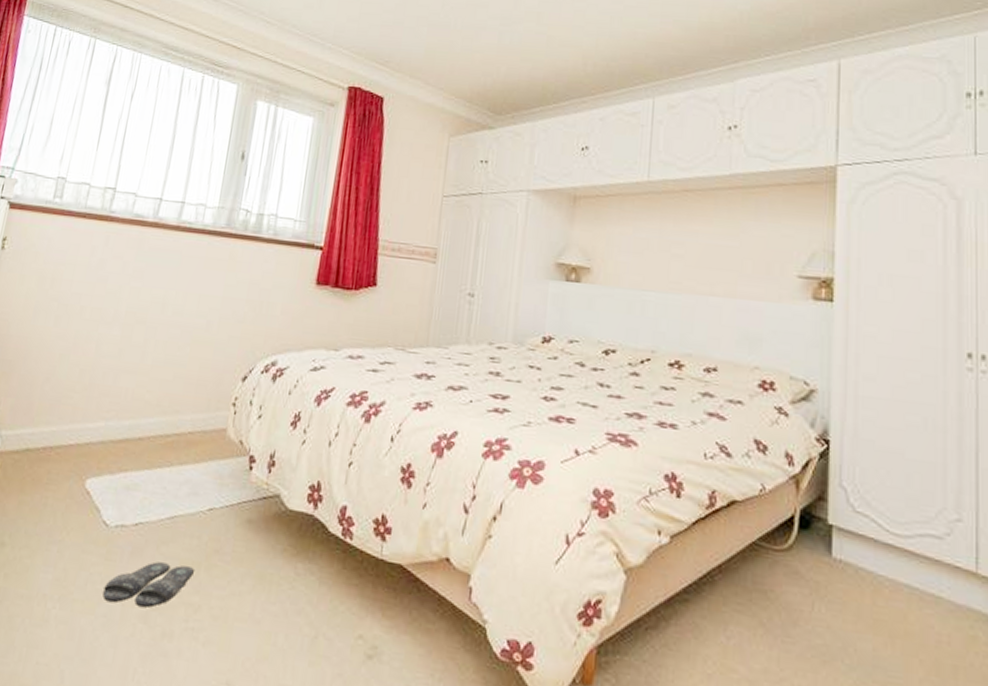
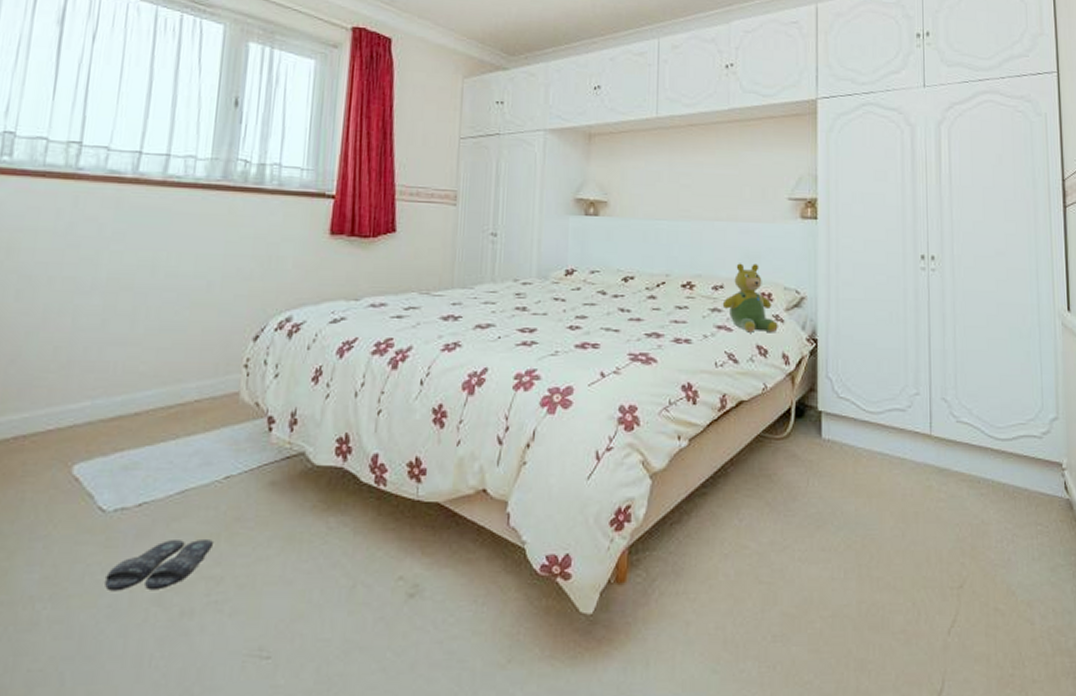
teddy bear: none [715,344,781,428] -> present [722,263,778,333]

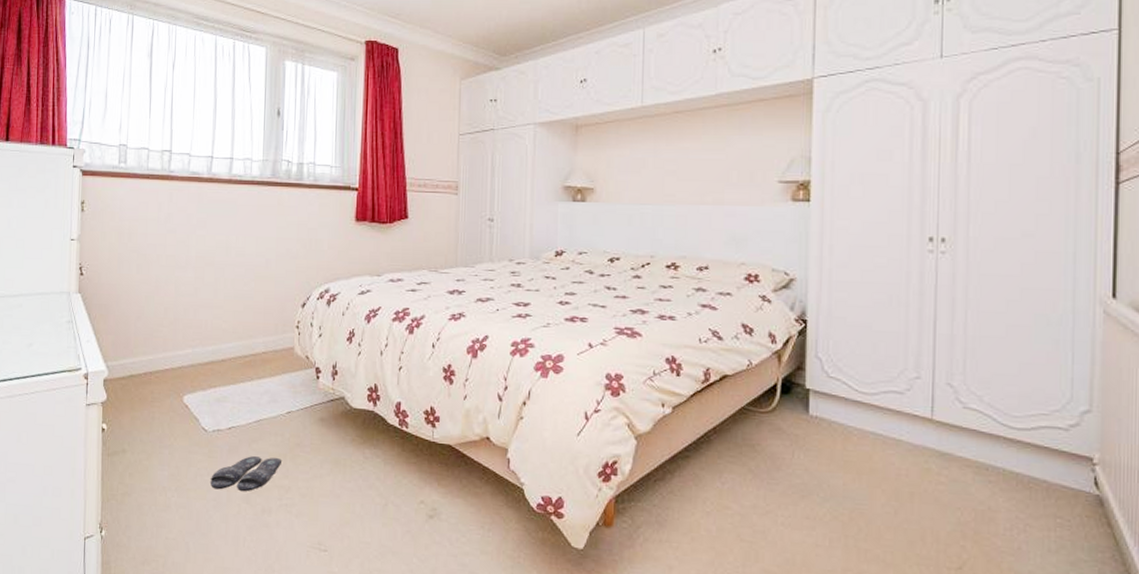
teddy bear: present [722,263,778,333] -> none [707,245,765,313]

